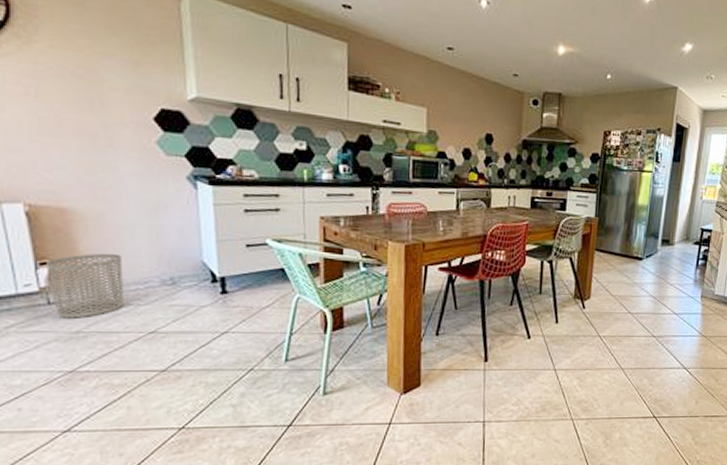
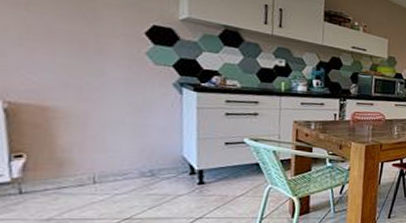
waste bin: present [46,253,124,319] -> none [21,147,103,207]

